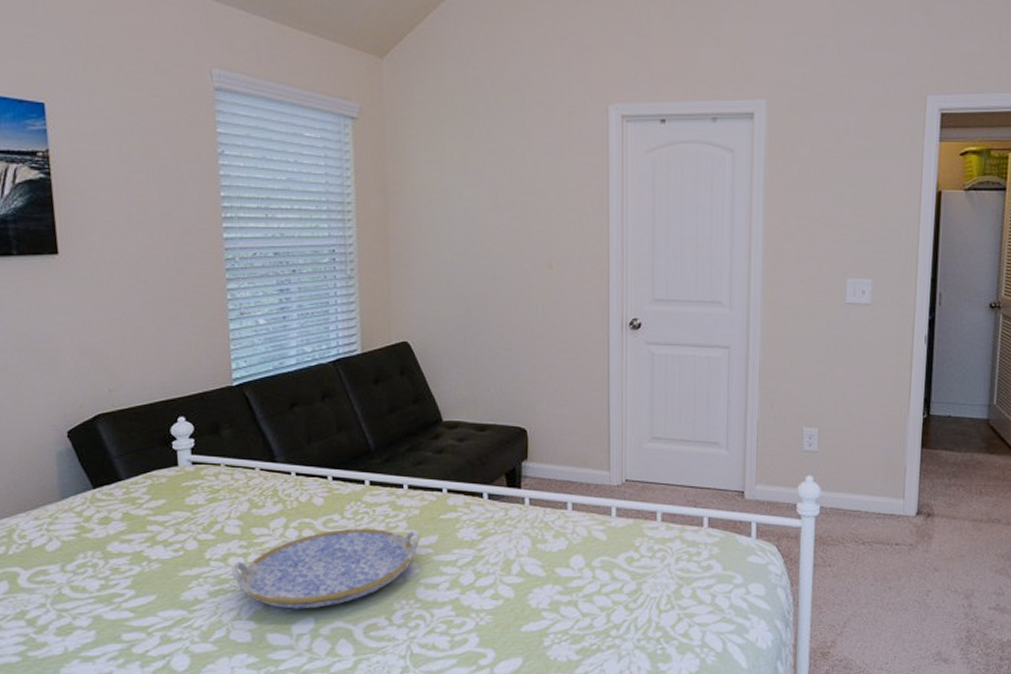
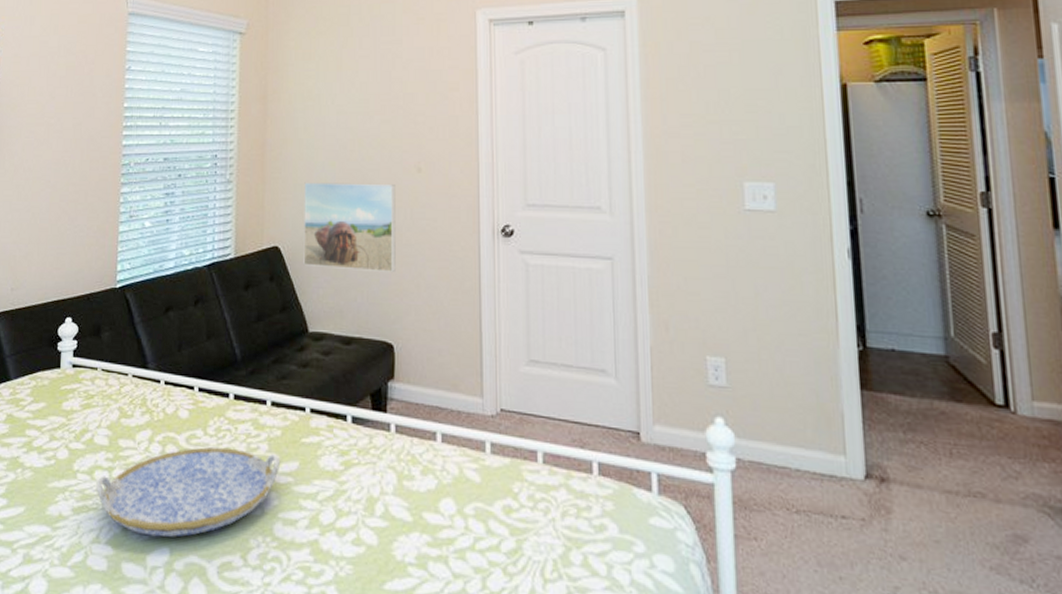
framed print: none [432,278,528,365] -> present [303,182,396,273]

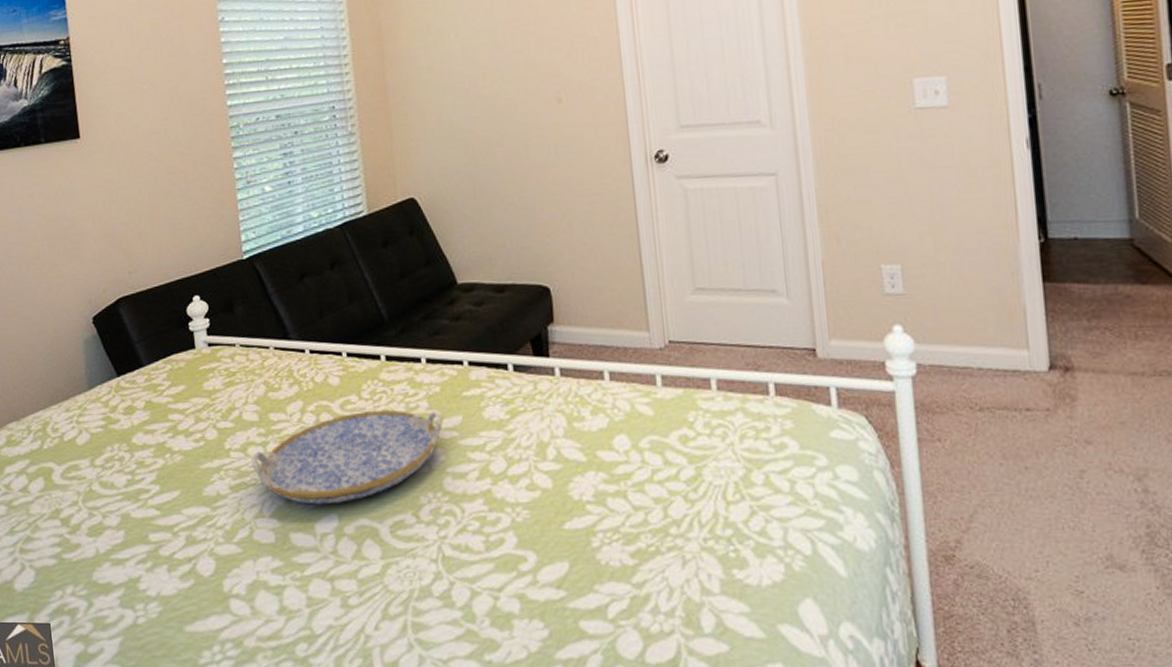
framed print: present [303,182,396,273] -> none [435,118,544,216]

